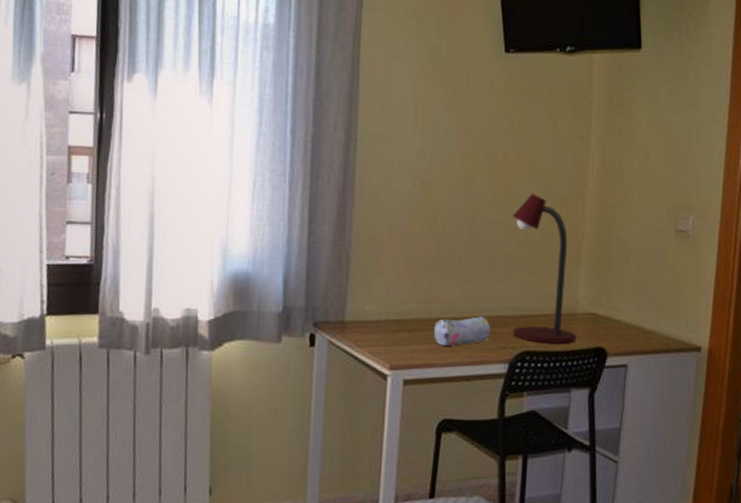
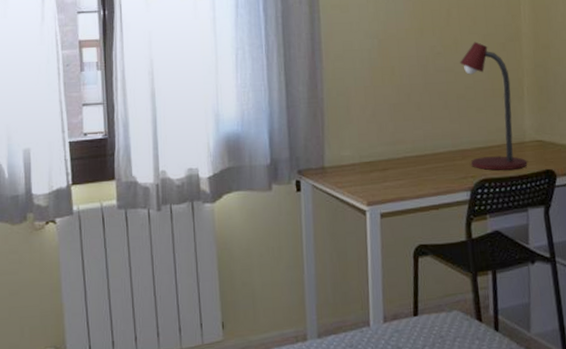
pencil case: present [434,317,491,346] -> none [402,152,452,181]

